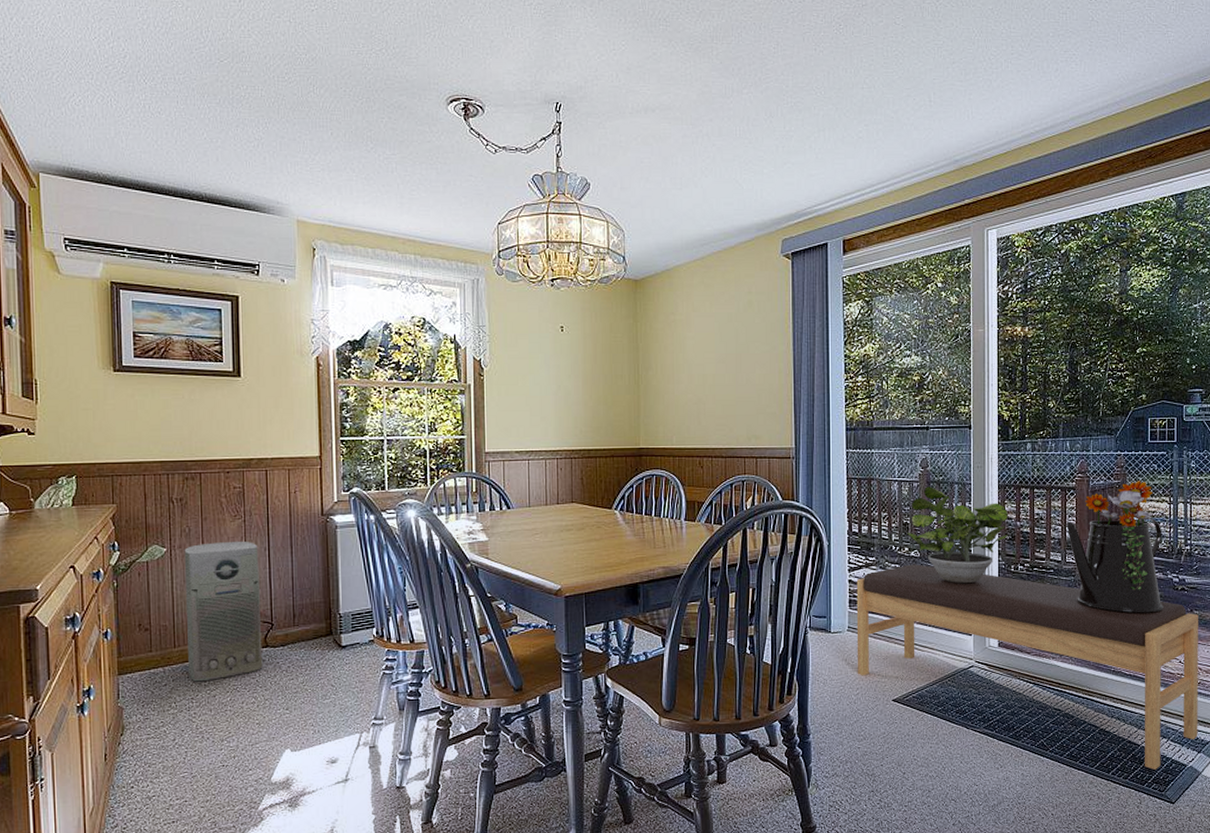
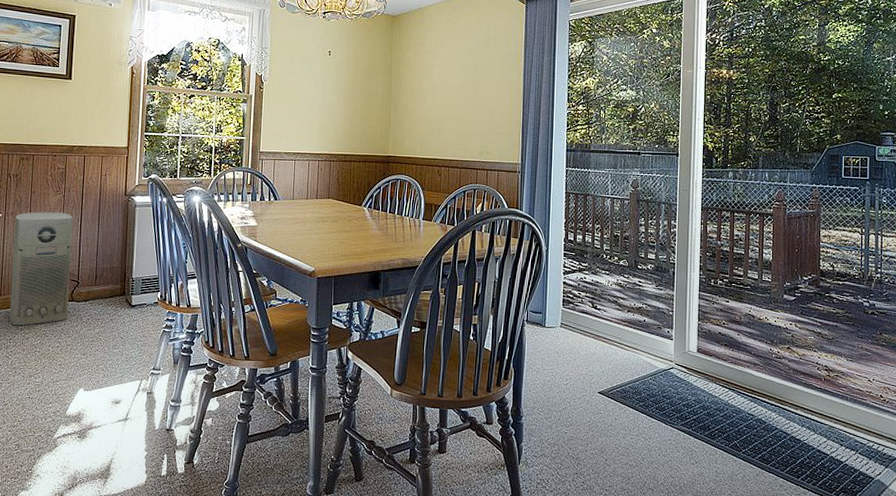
bench: present [856,564,1198,770] -> none [567,272,887,480]
potted plant: present [906,486,1009,584] -> none [616,204,711,293]
watering can: present [1066,480,1164,614] -> none [763,211,854,333]

